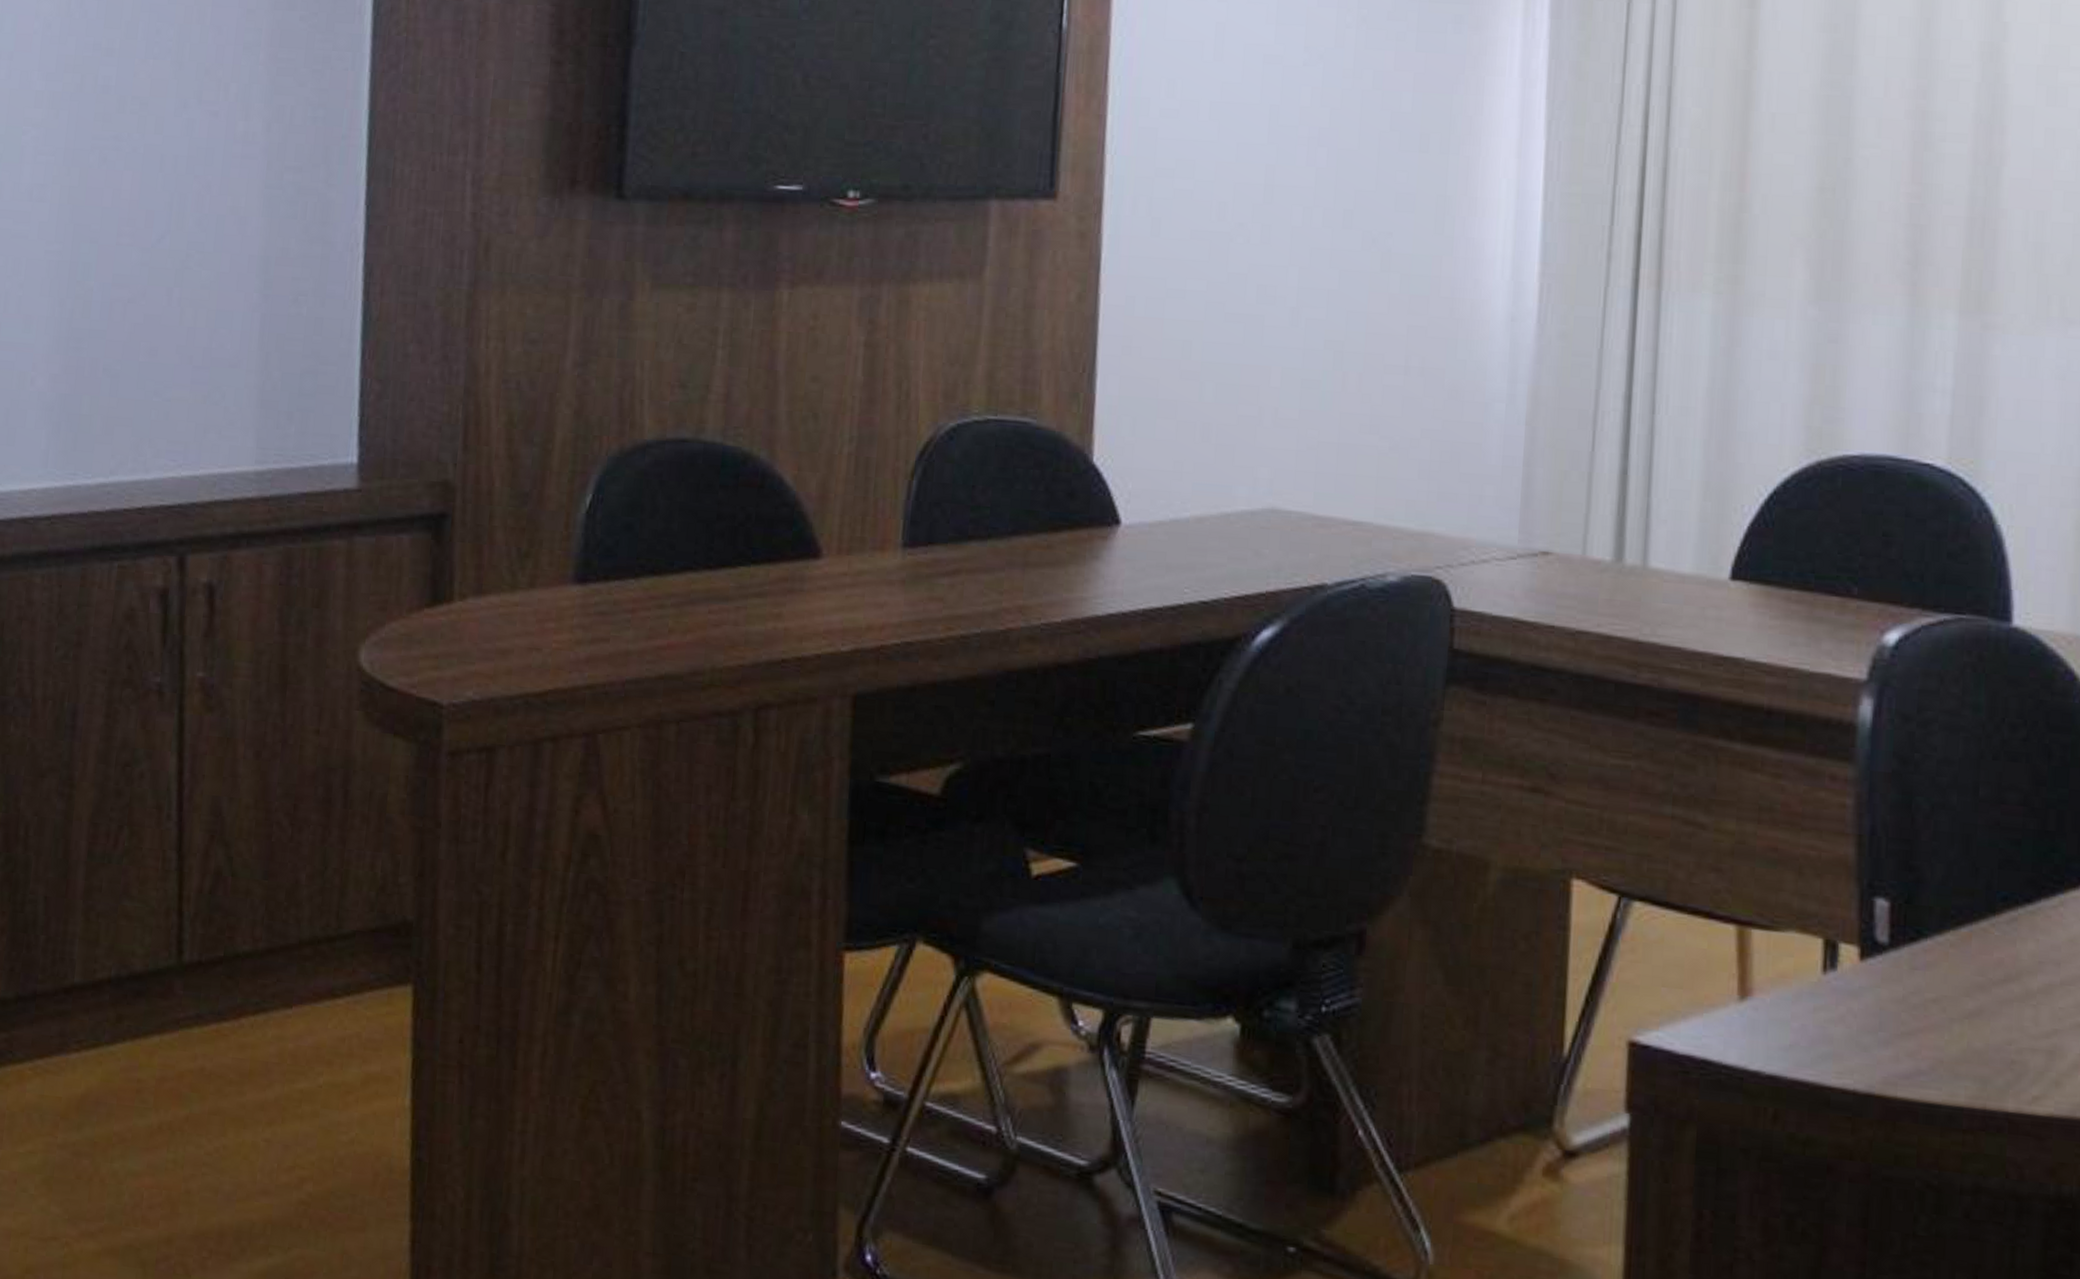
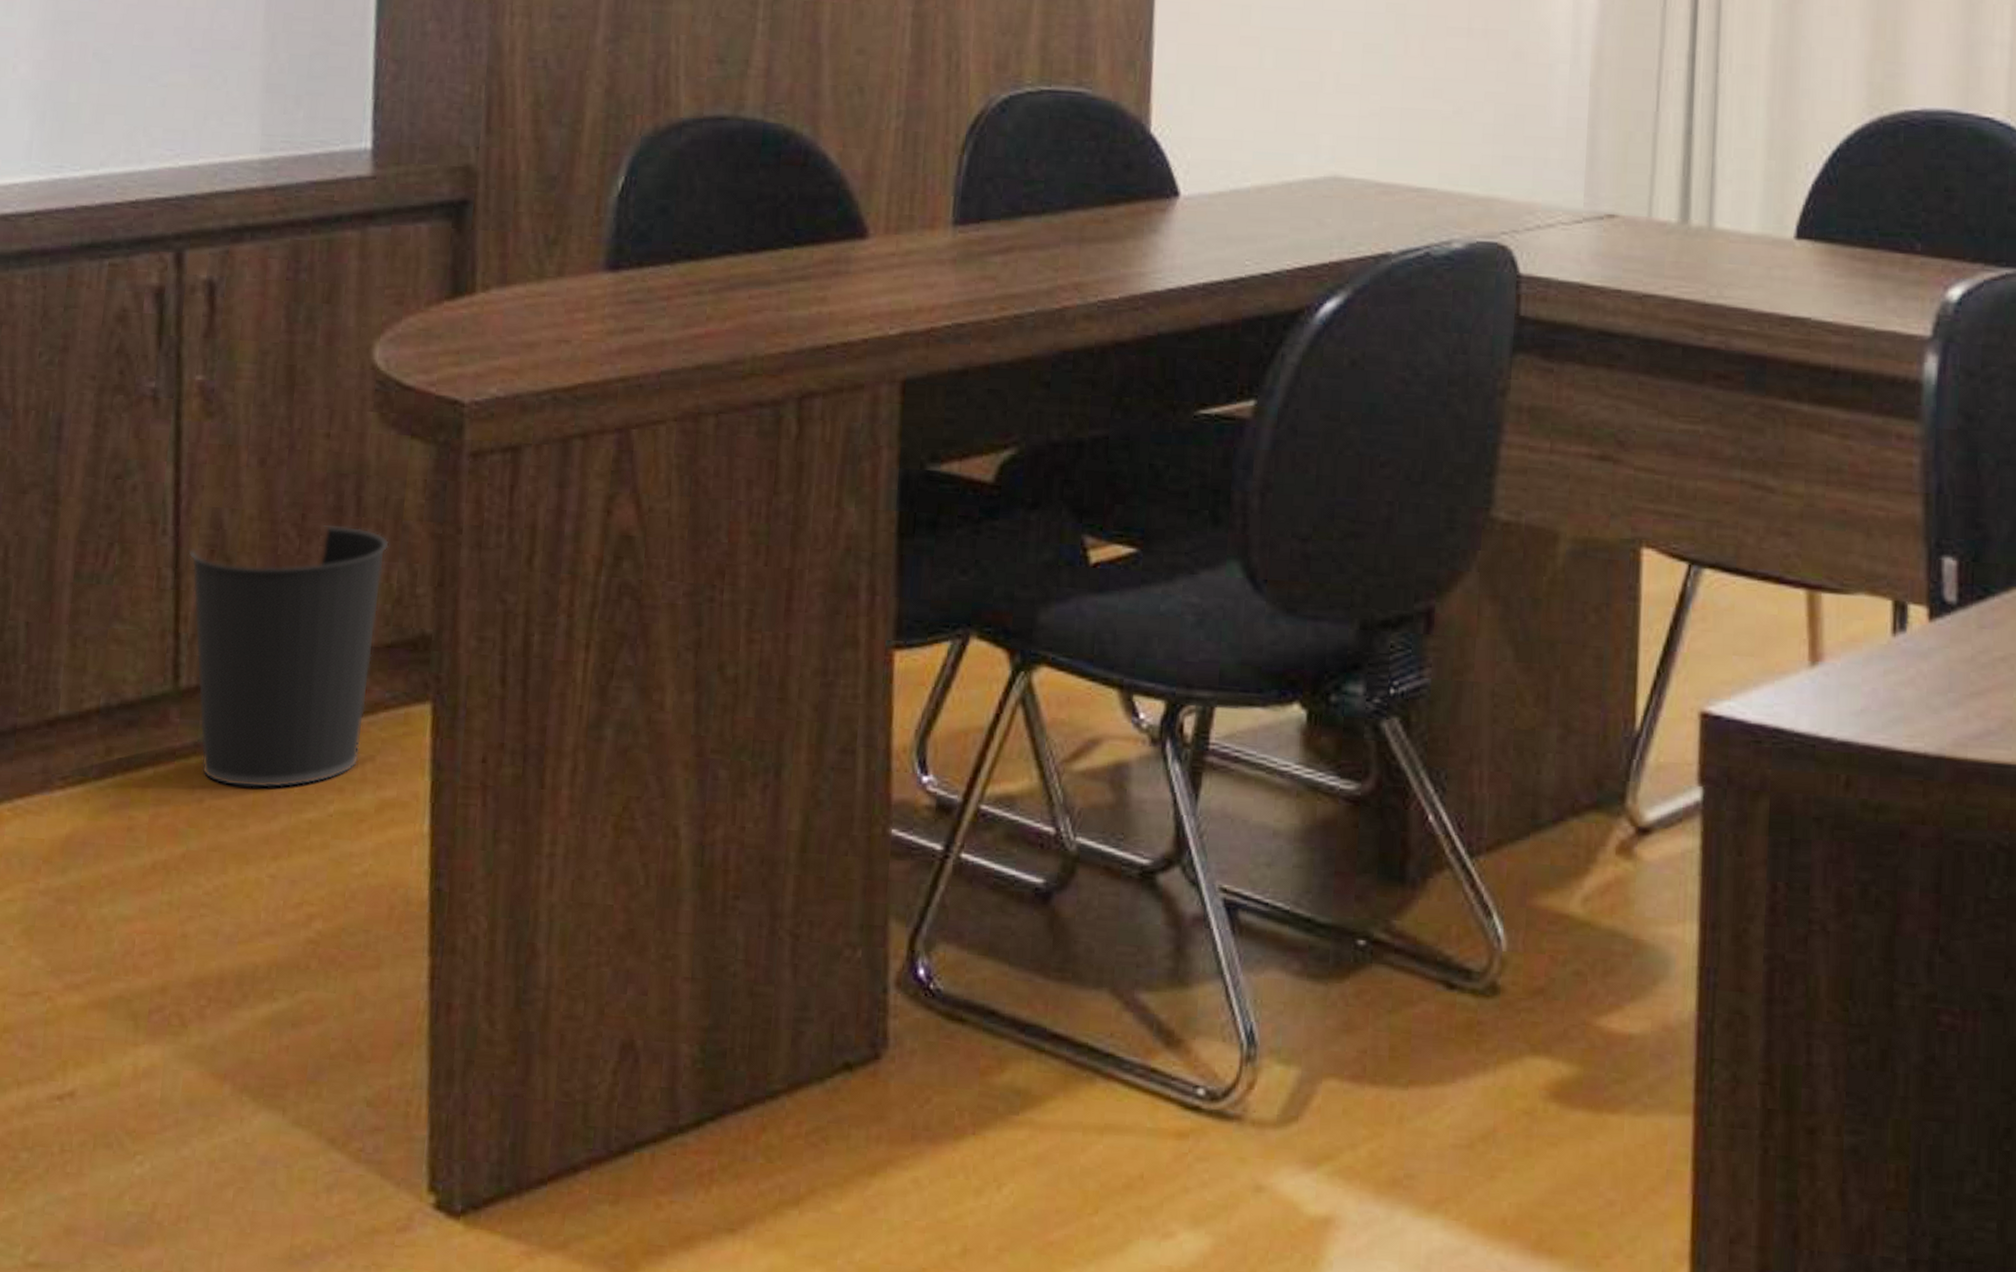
wastebasket: none [191,815,374,1059] -> present [188,524,389,789]

